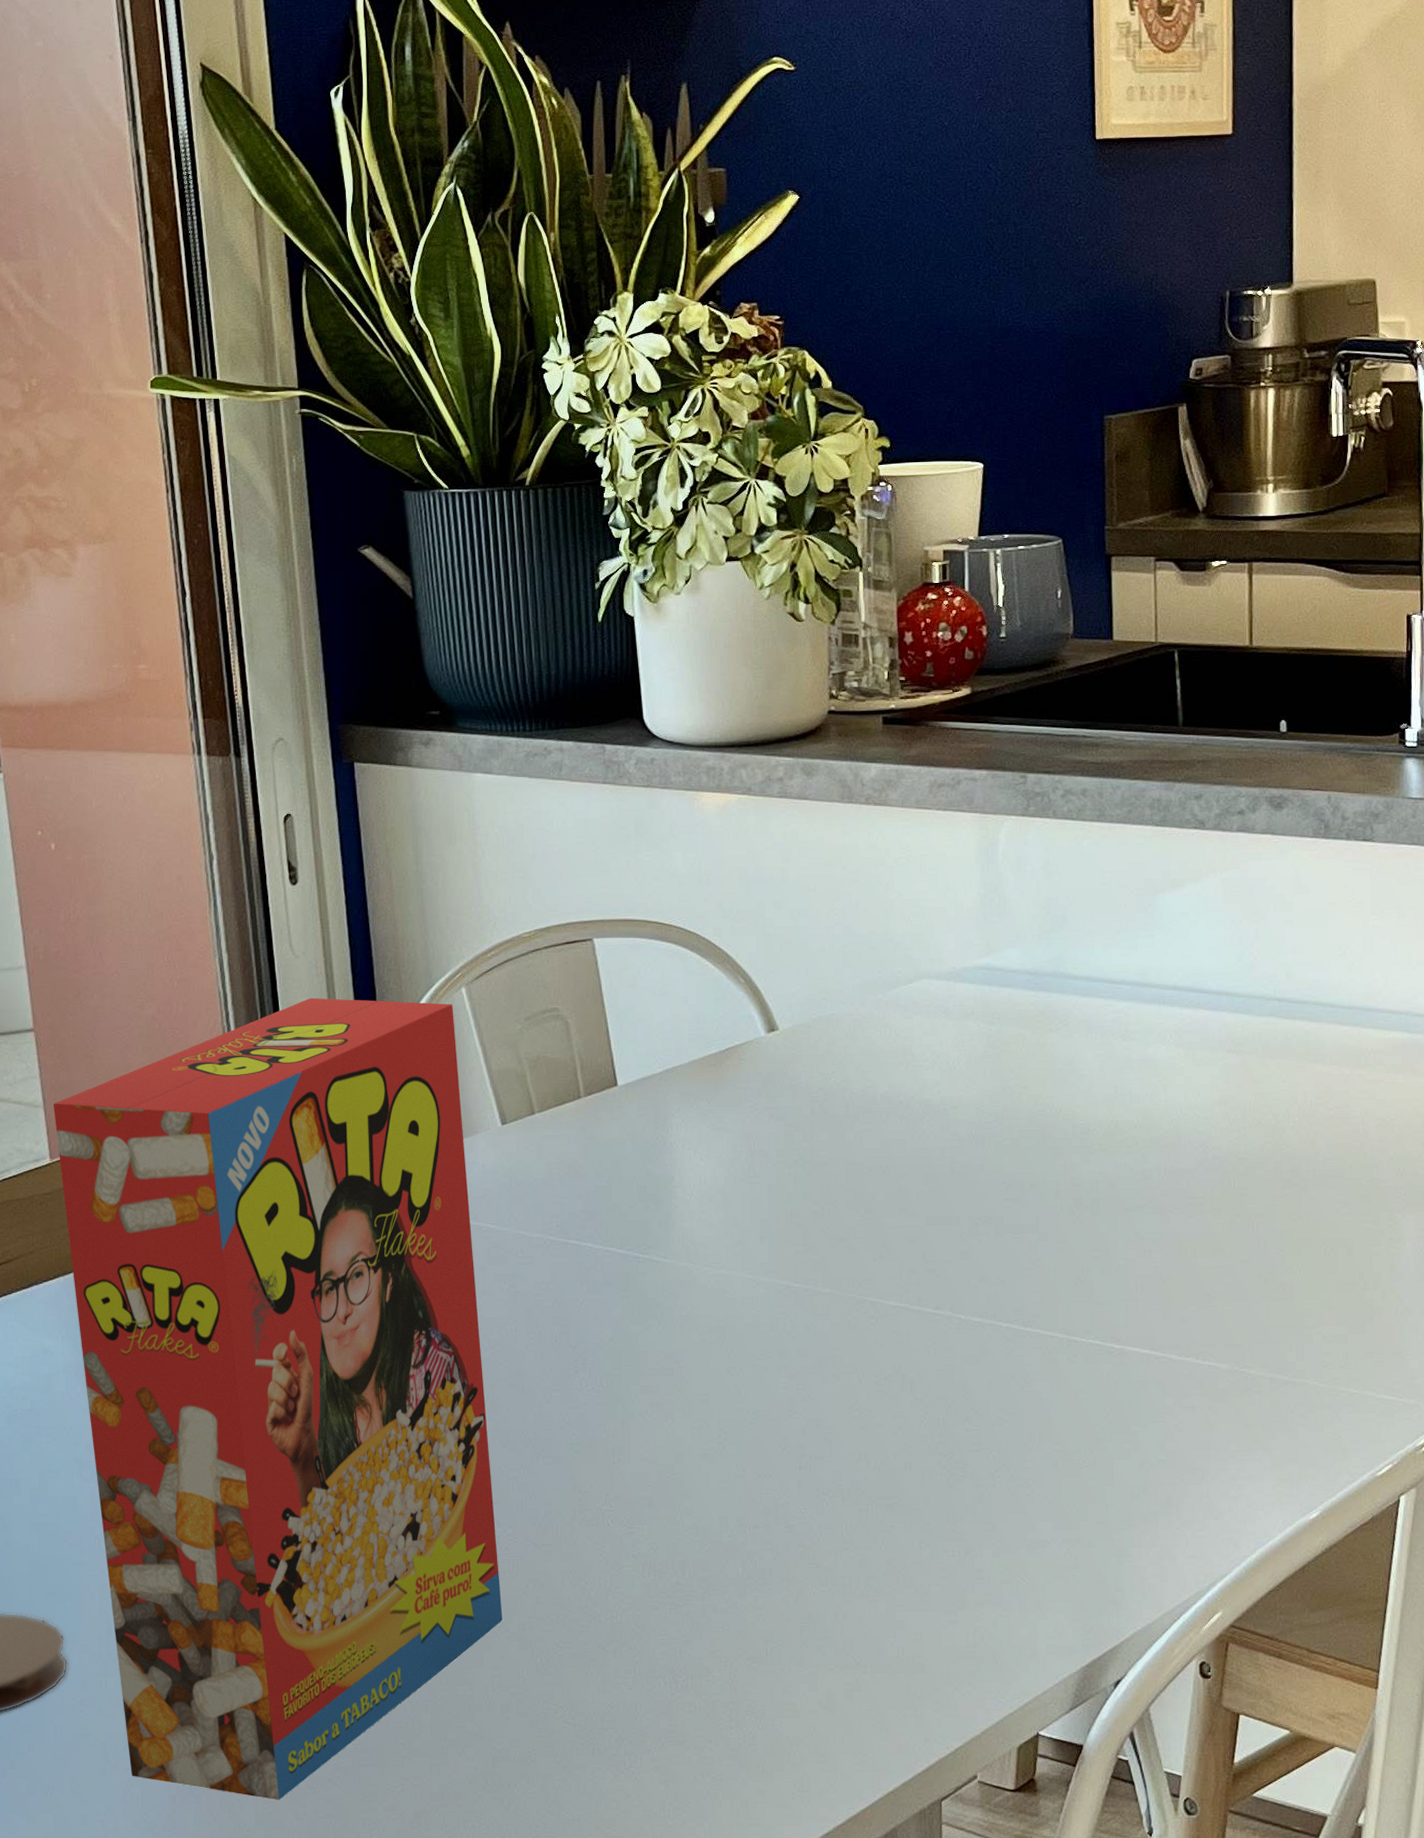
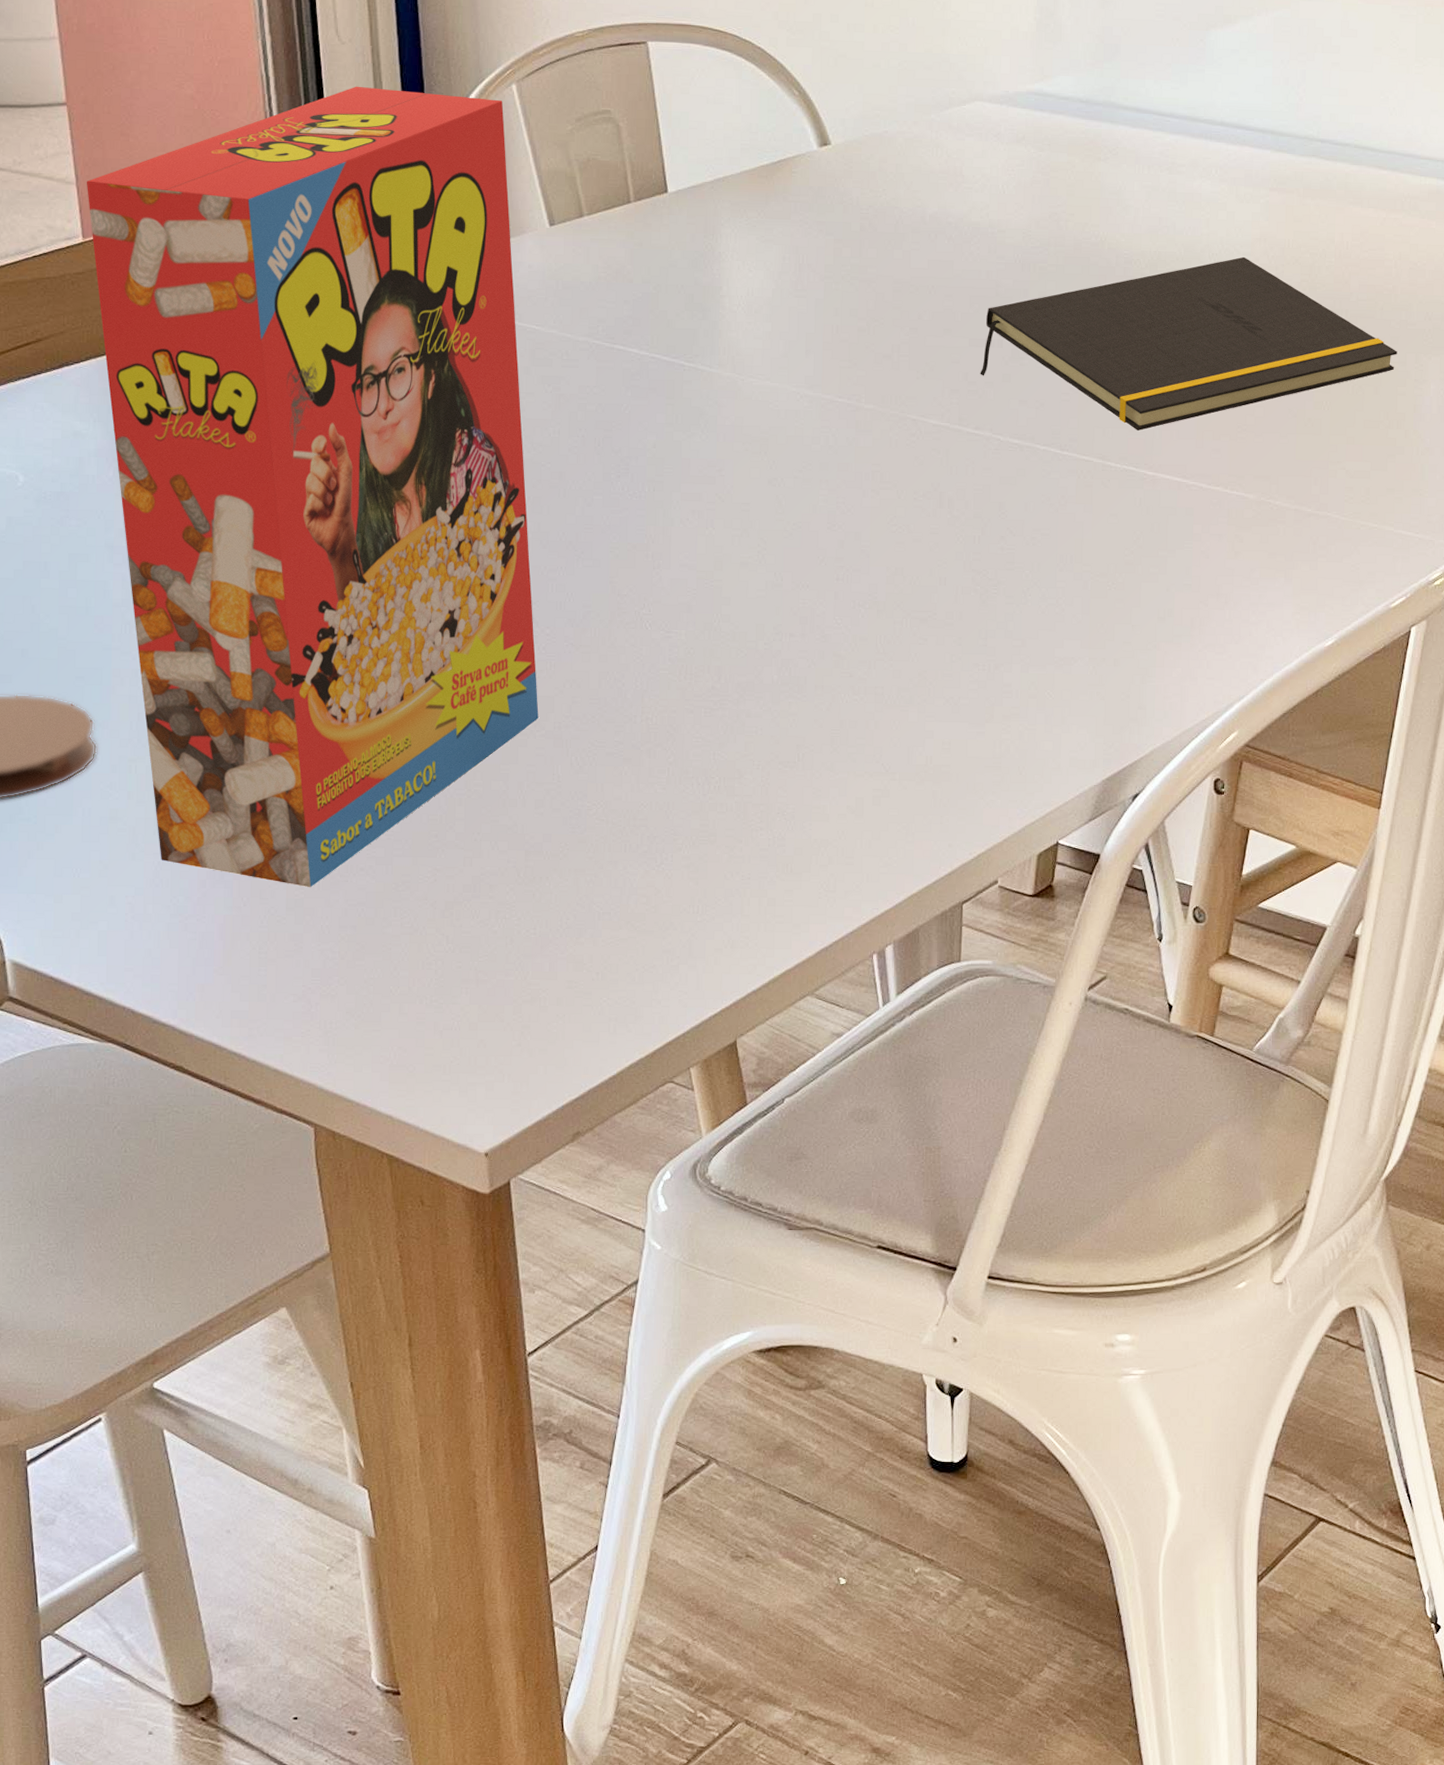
notepad: none [937,1121,1370,1303] -> present [980,256,1398,431]

